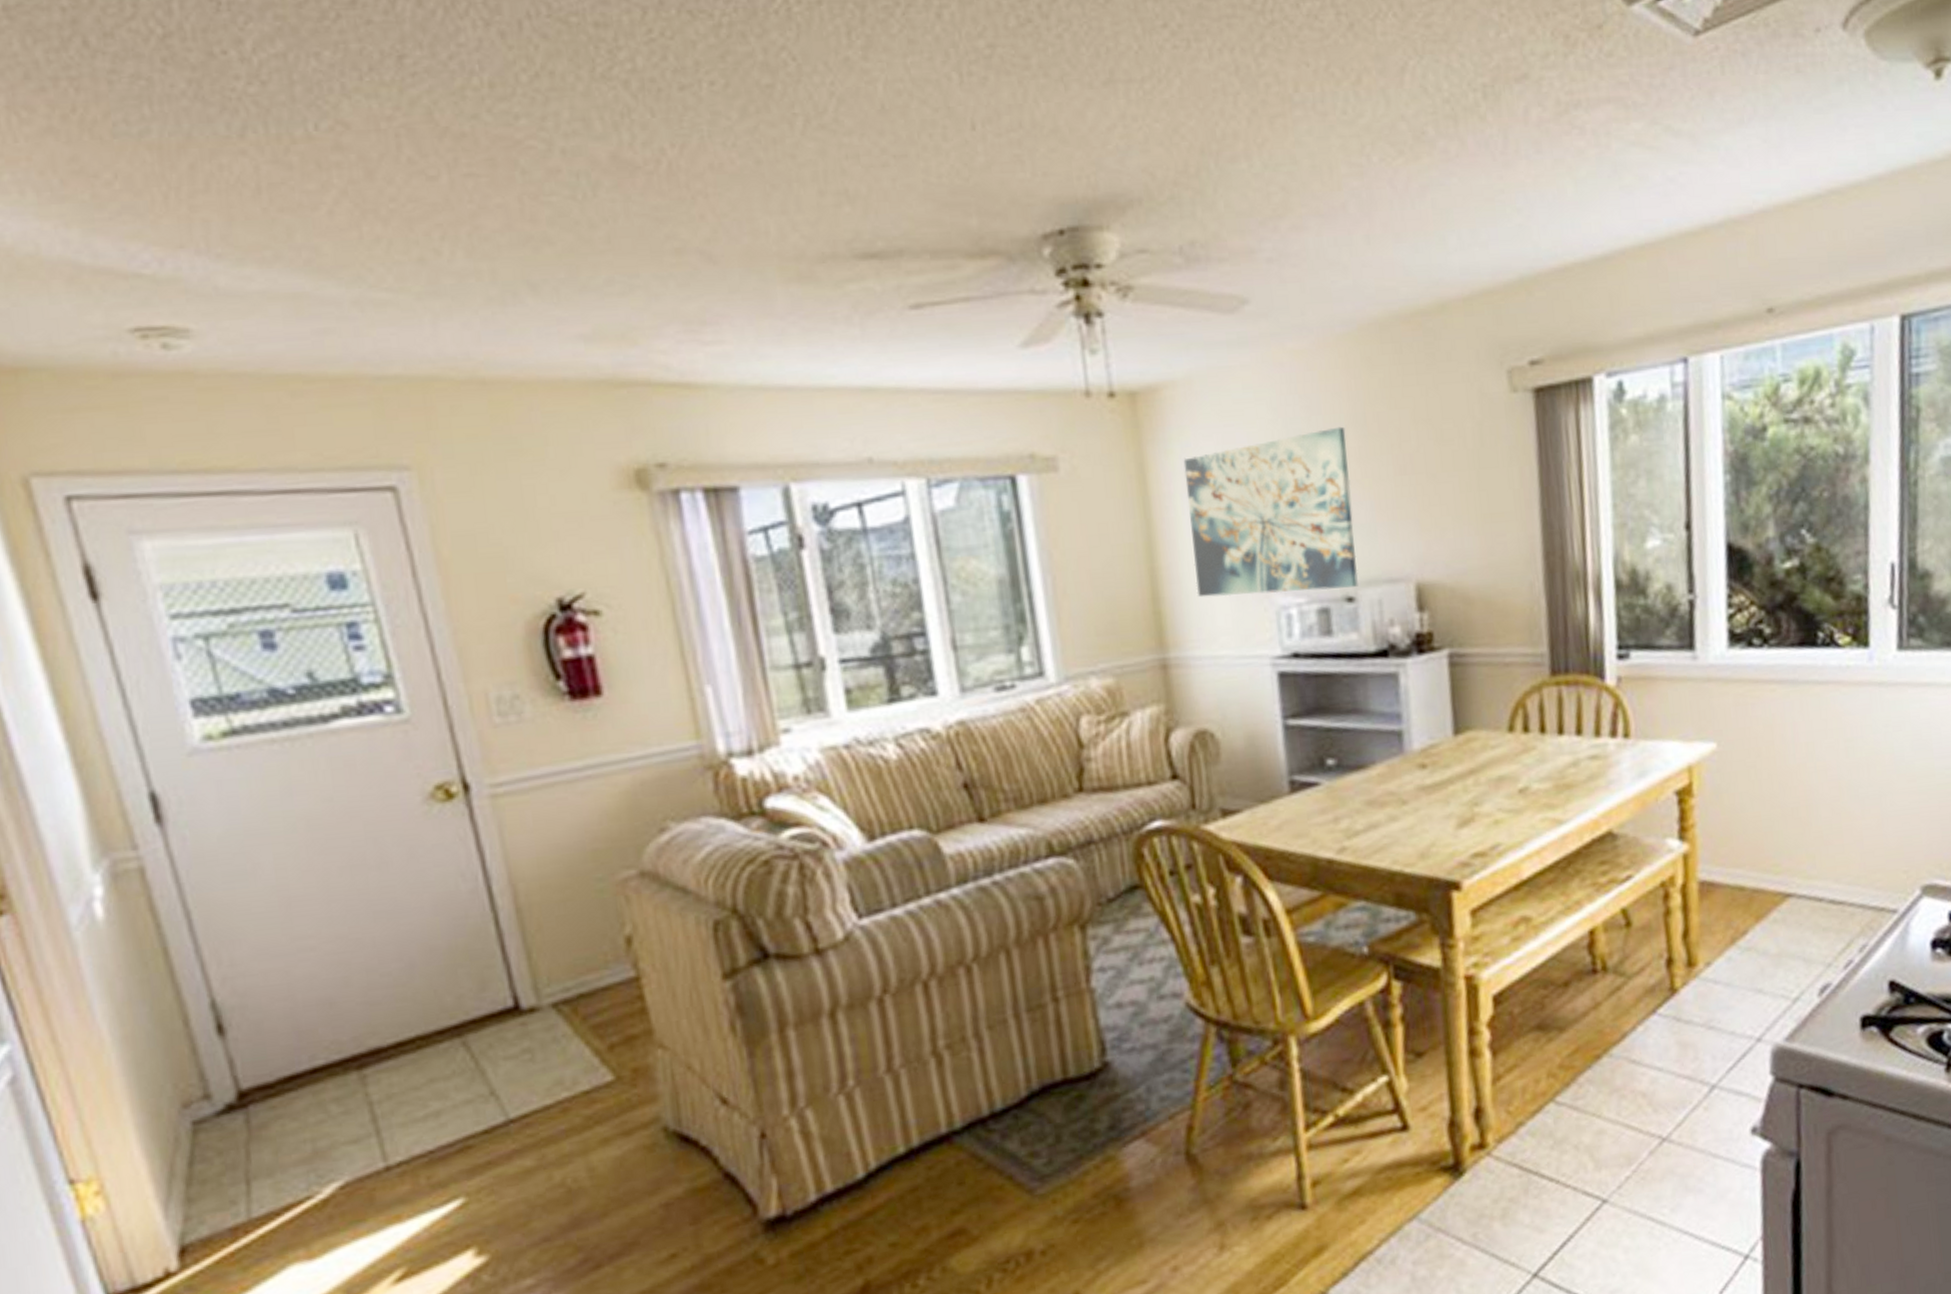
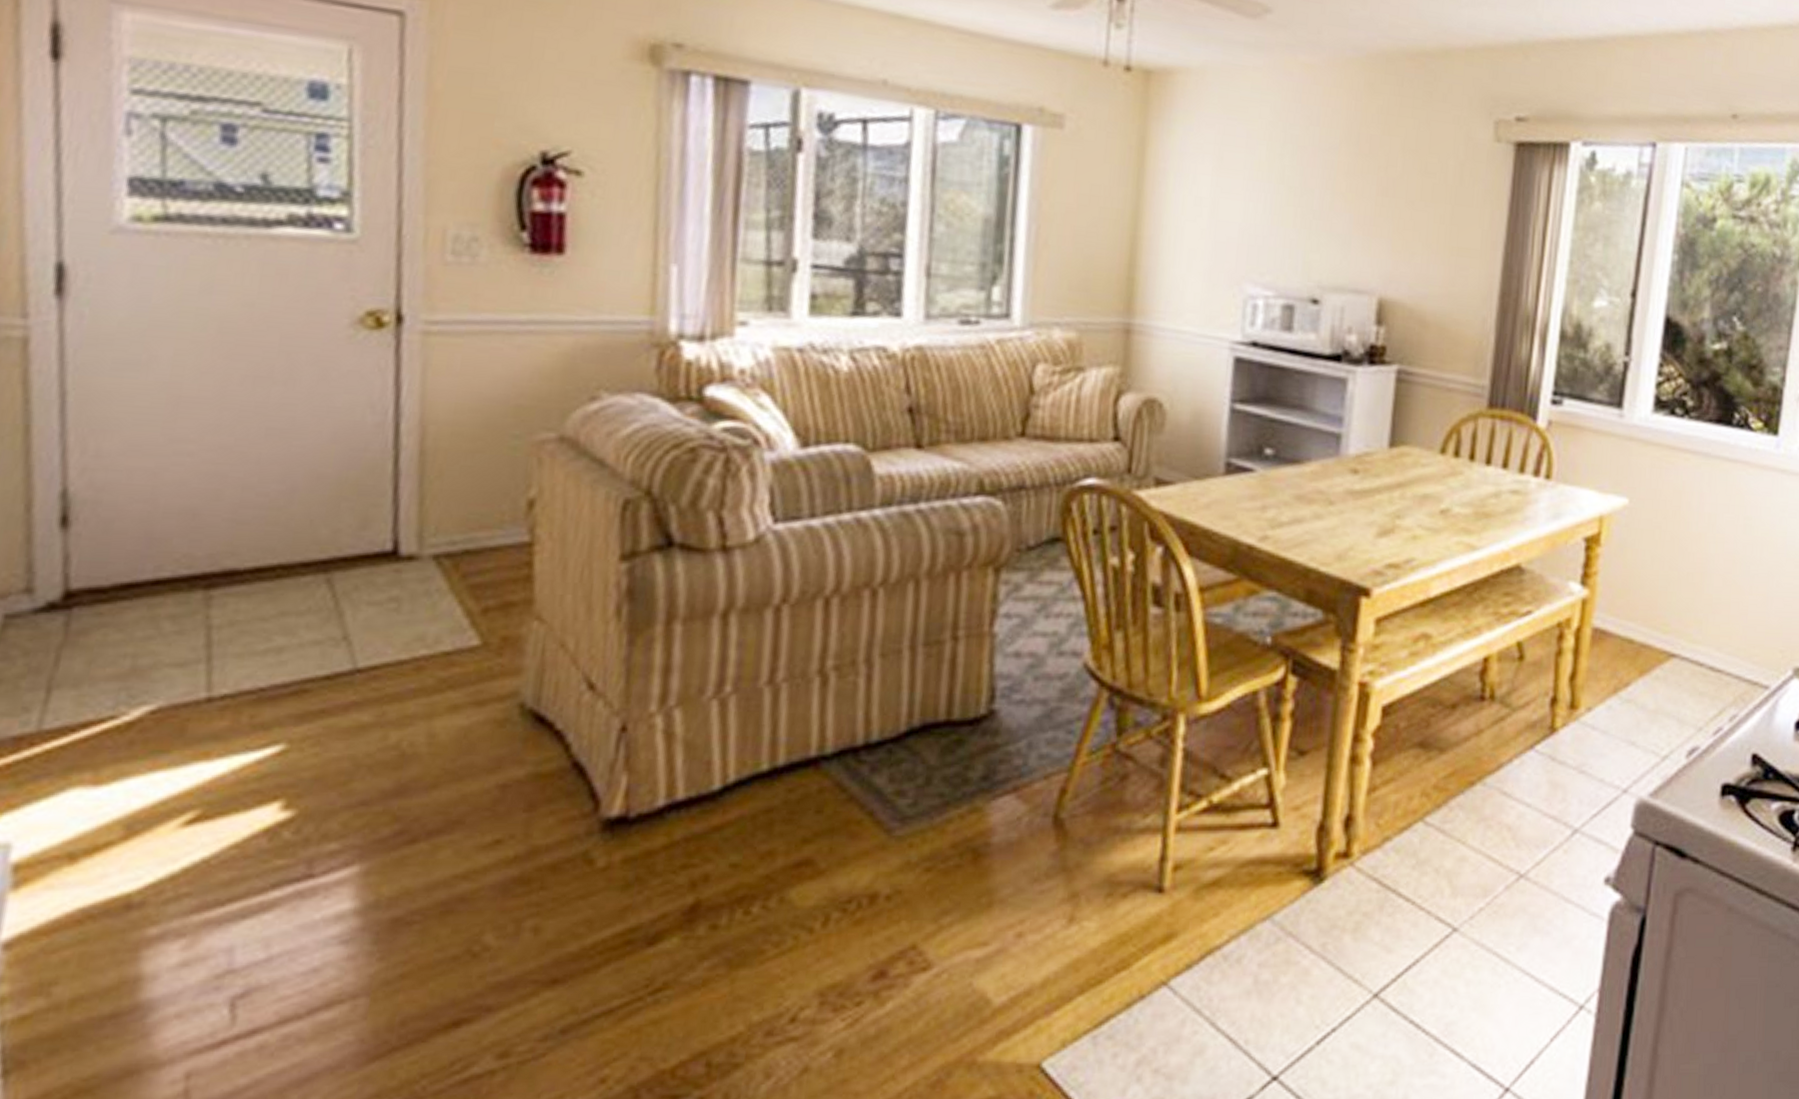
wall art: present [1183,426,1358,598] -> none [1172,140,1339,292]

